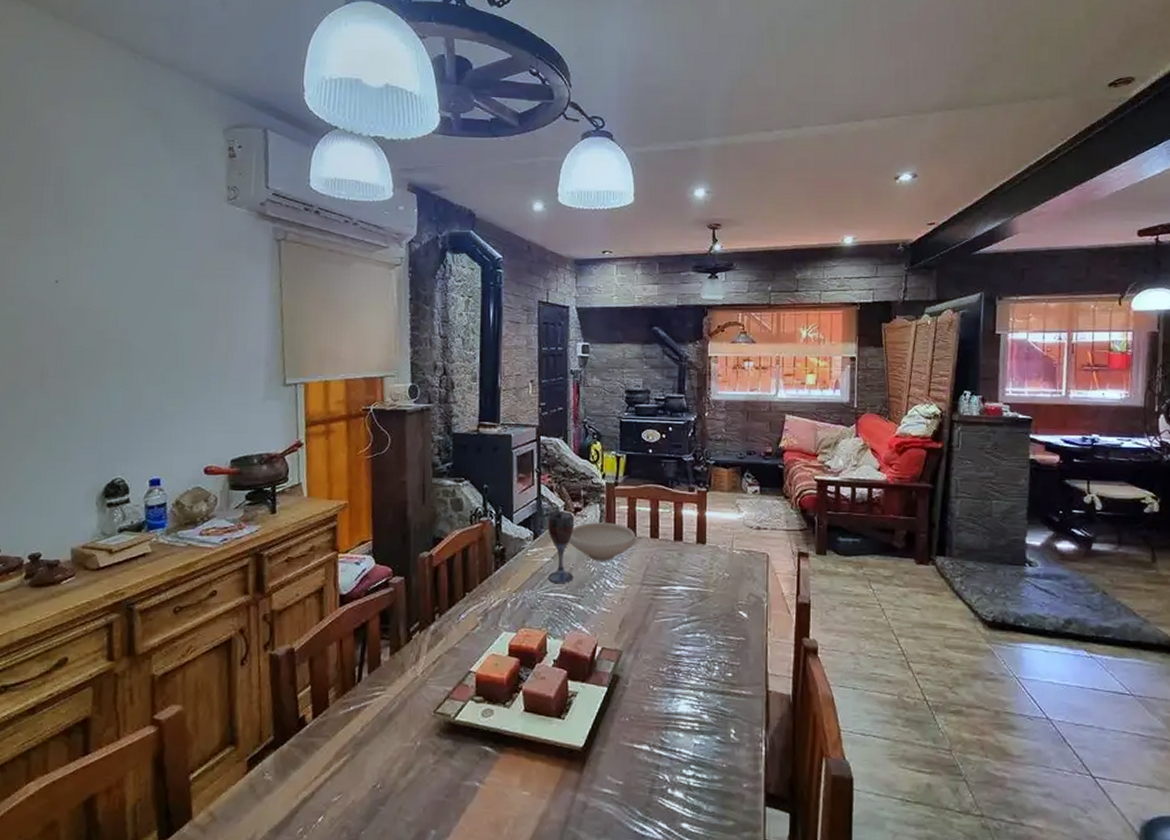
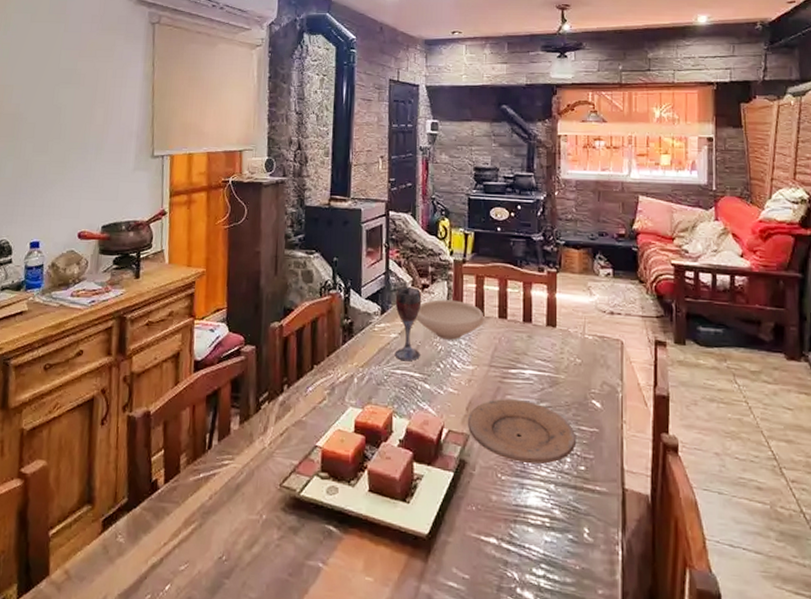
plate: none [620,615,724,673] -> present [467,399,577,464]

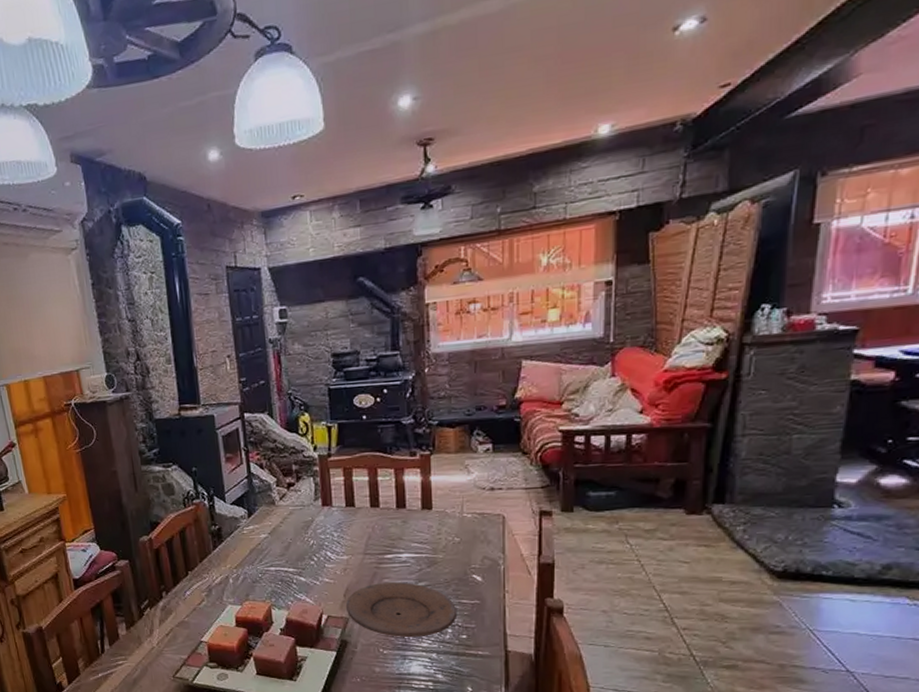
cup: present [394,287,422,362] -> none [260,487,293,559]
bowl: present [416,299,484,340] -> none [284,495,356,534]

